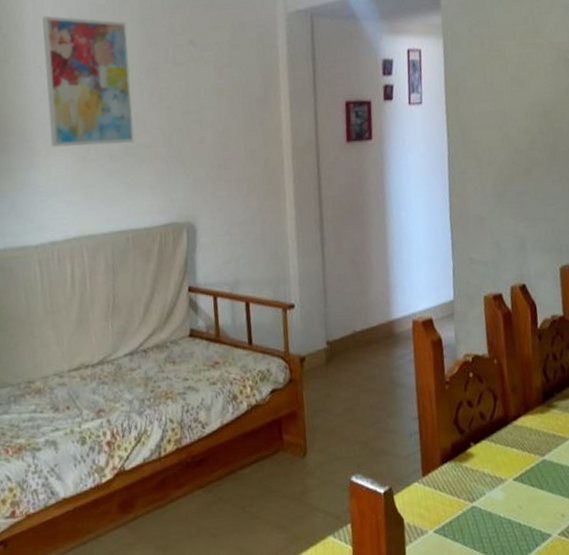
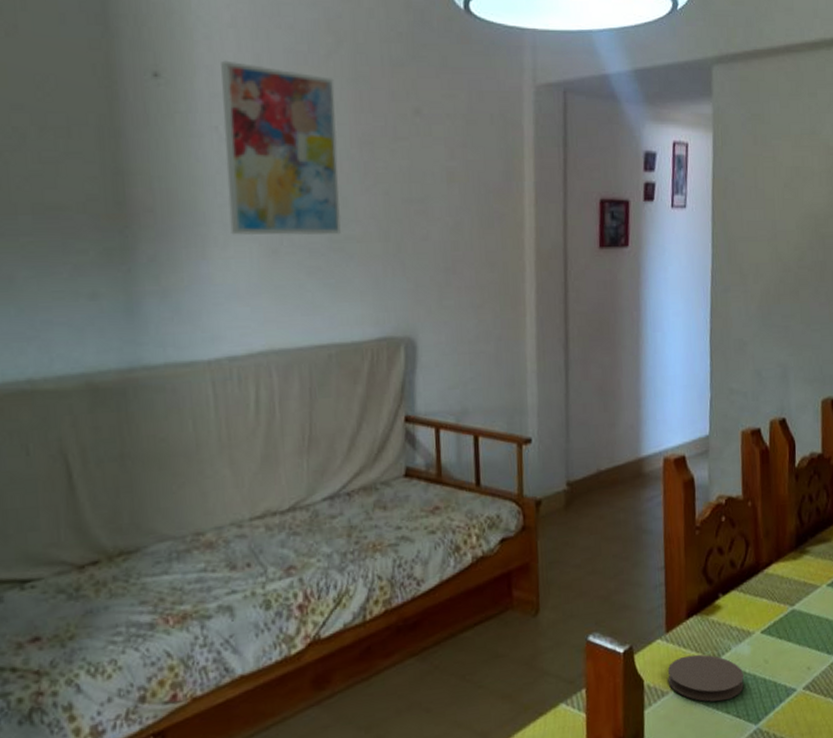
coaster: none [425,497,500,542] -> present [667,654,744,702]

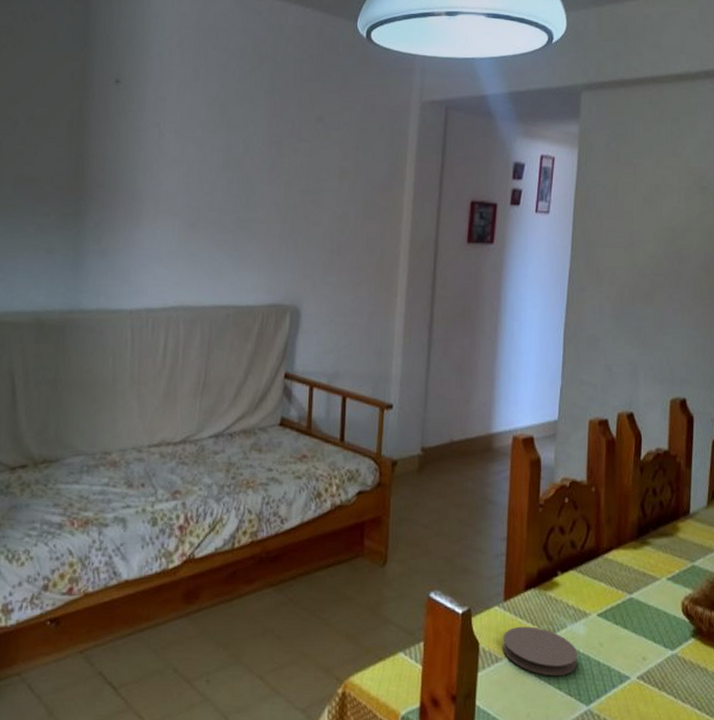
wall art: present [221,60,341,236] -> none [160,72,254,216]

